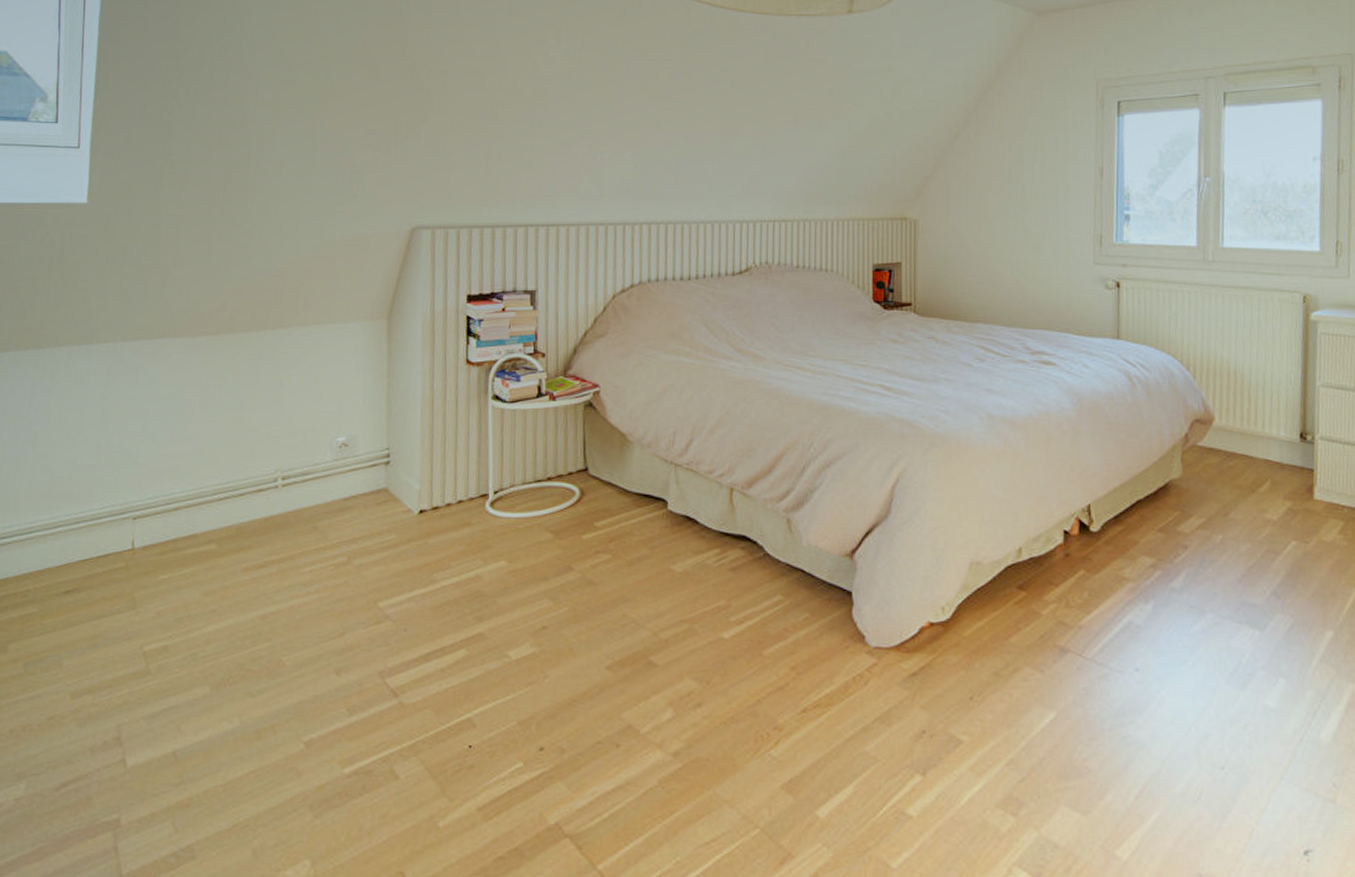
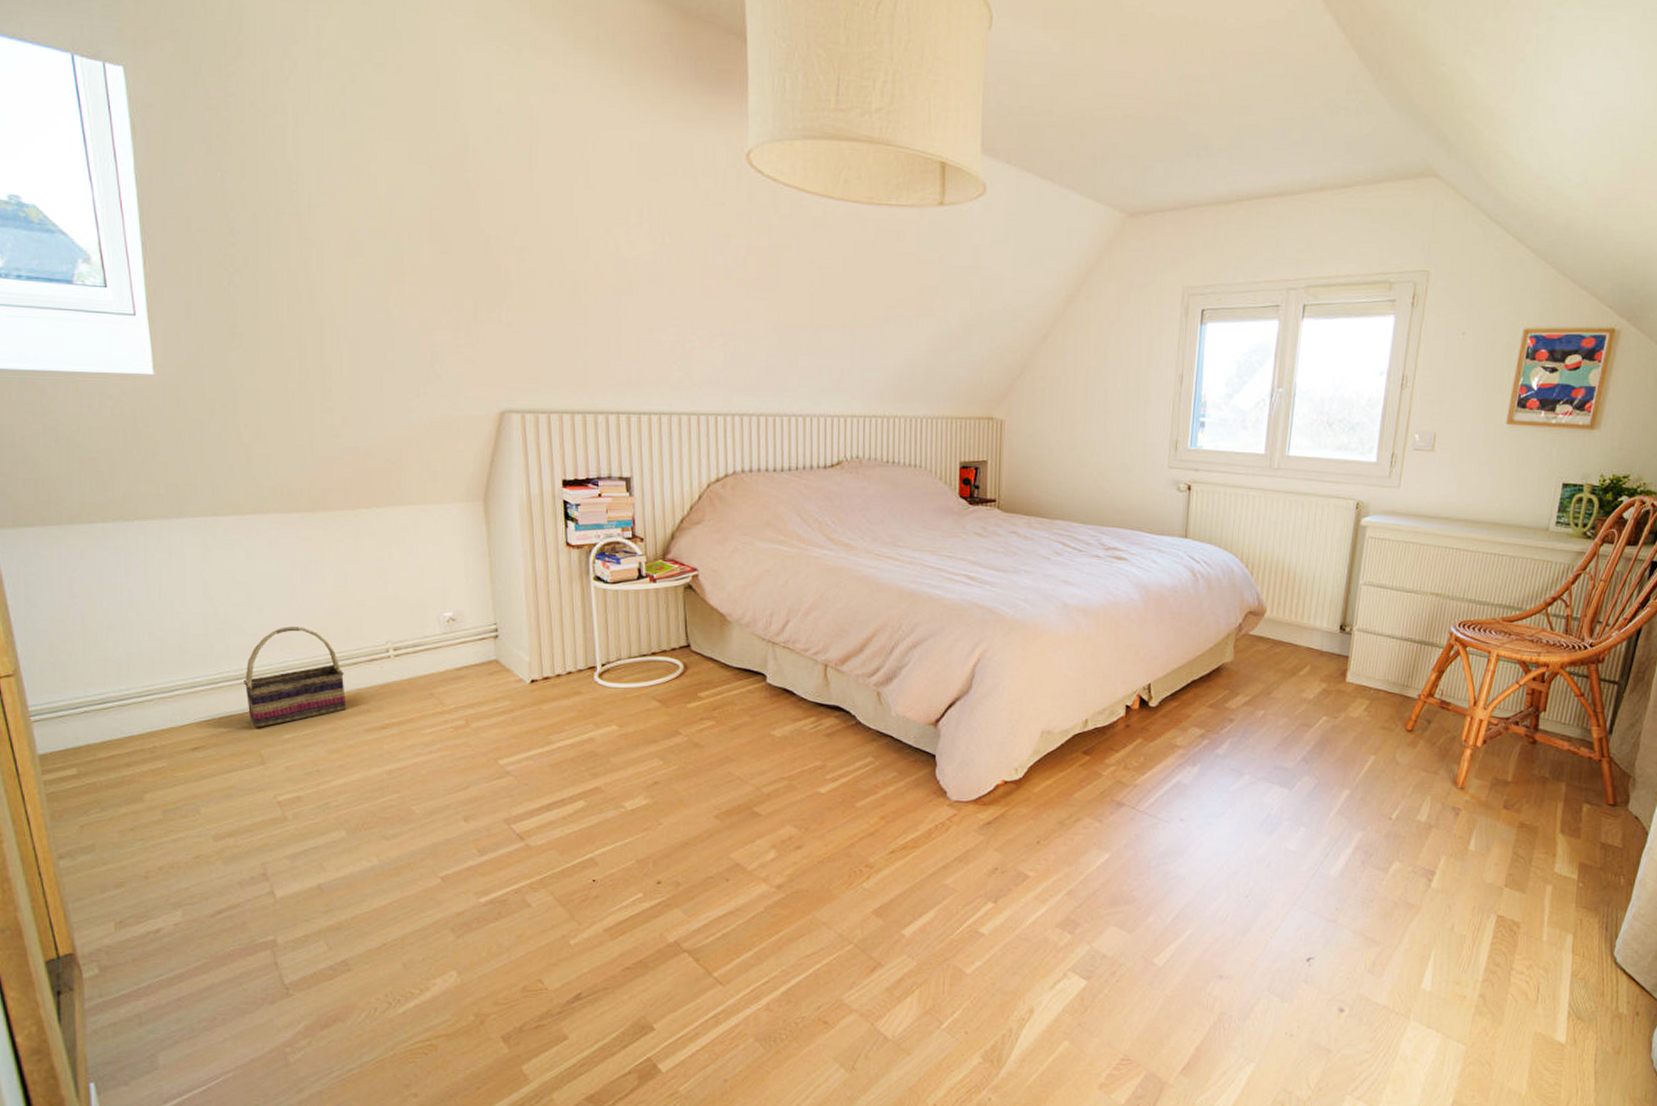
basket: none [127,456,229,568] -> present [244,627,347,728]

